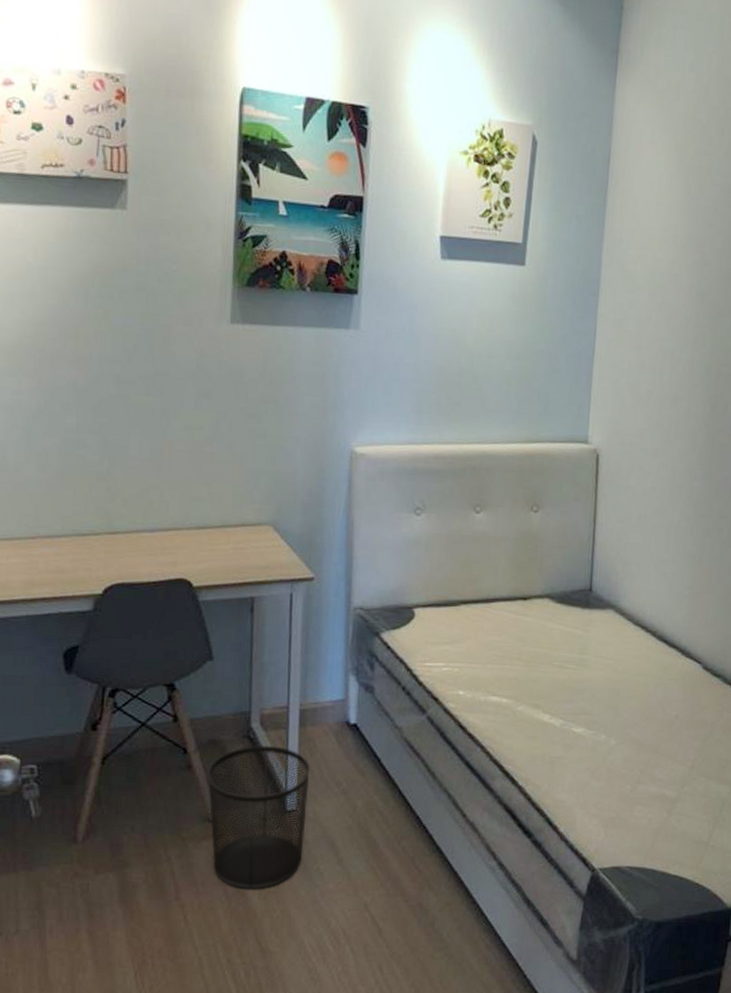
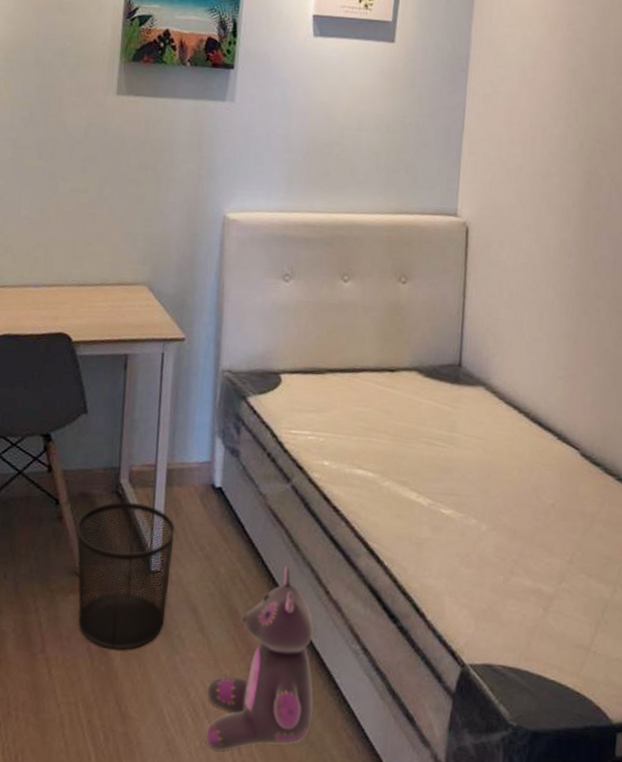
stuffed animal: none [346,793,453,973] -> present [205,565,314,751]

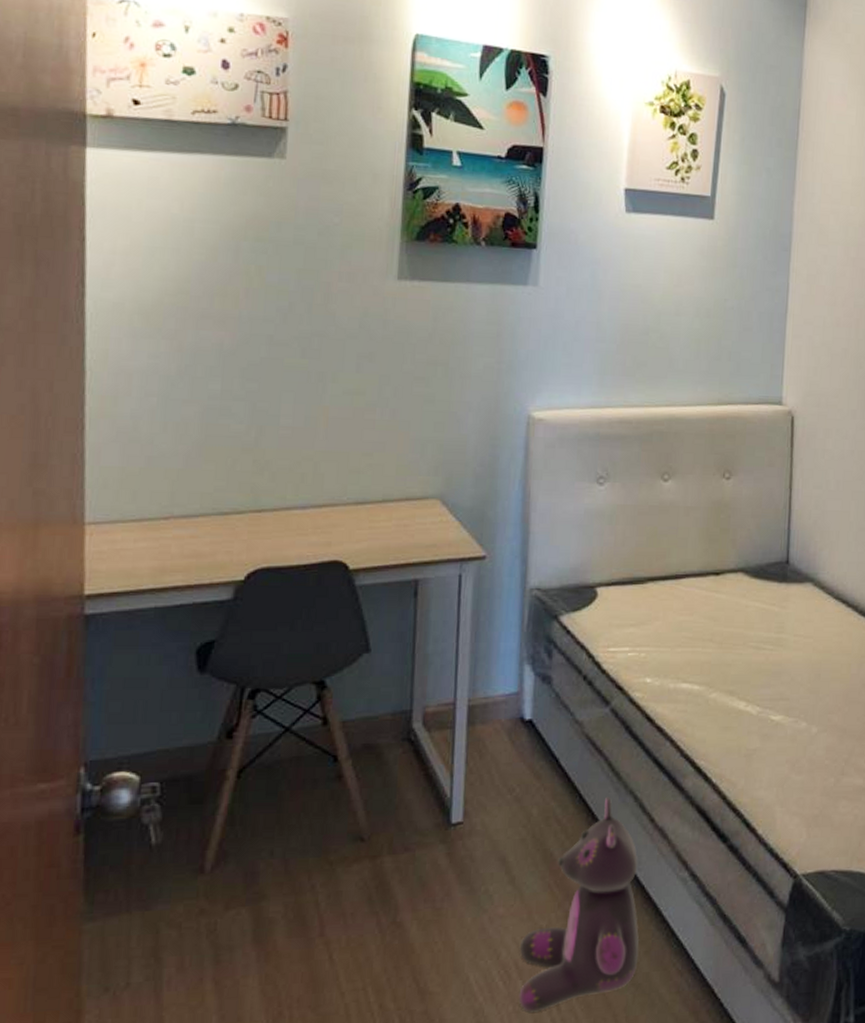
waste bin: present [76,501,176,650] -> none [359,748,479,920]

